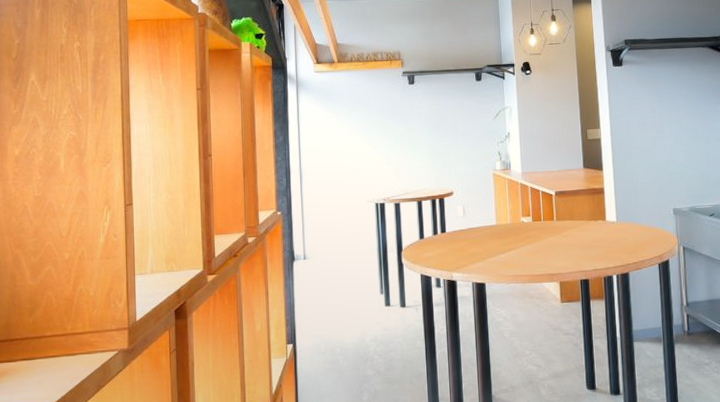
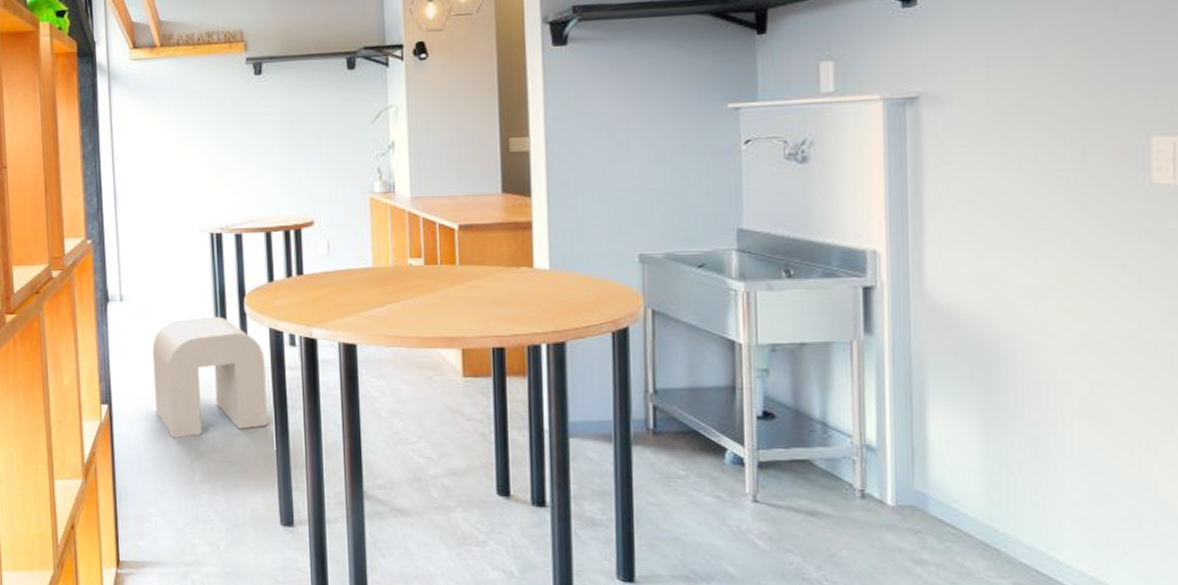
stool: none [329,267,420,368] -> present [152,316,268,439]

